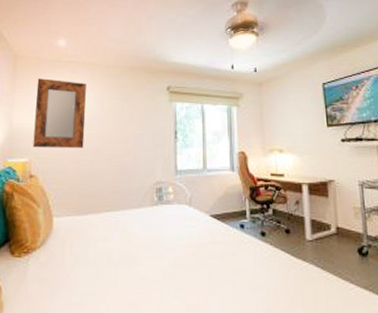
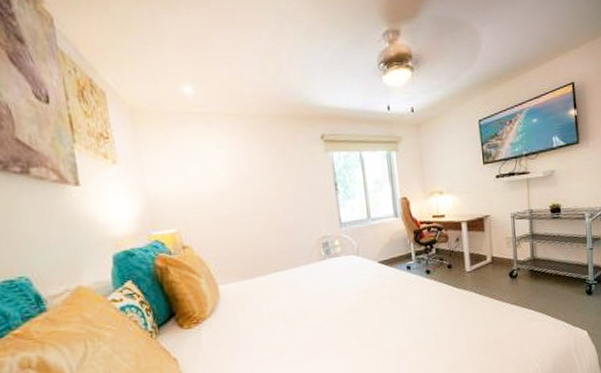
home mirror: present [32,78,86,148] -> none [166,135,238,217]

